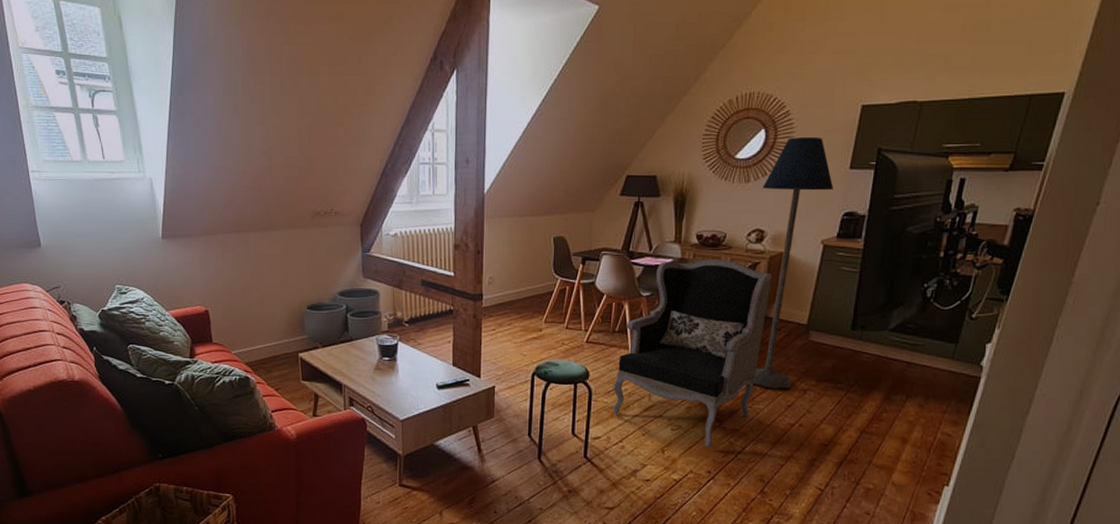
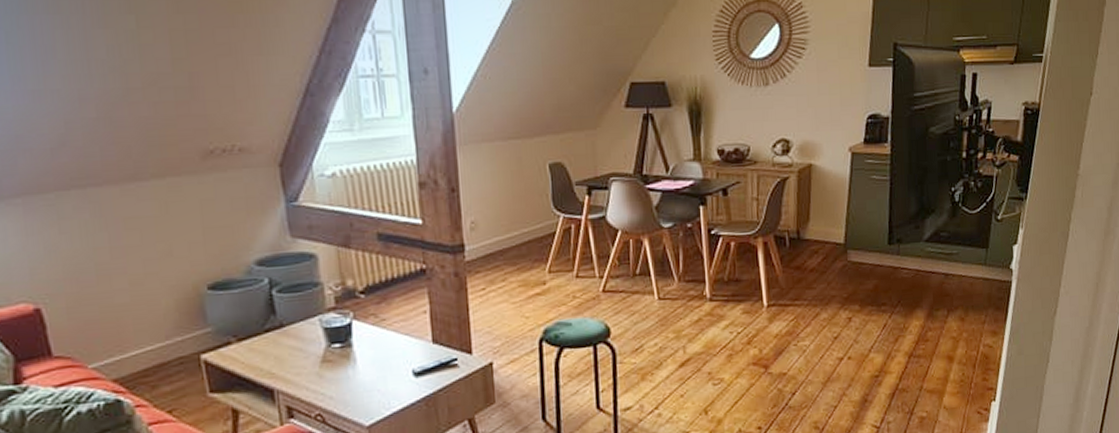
armchair: present [613,259,772,447] -> none [641,176,804,399]
floor lamp: present [752,136,834,389] -> none [783,31,856,321]

